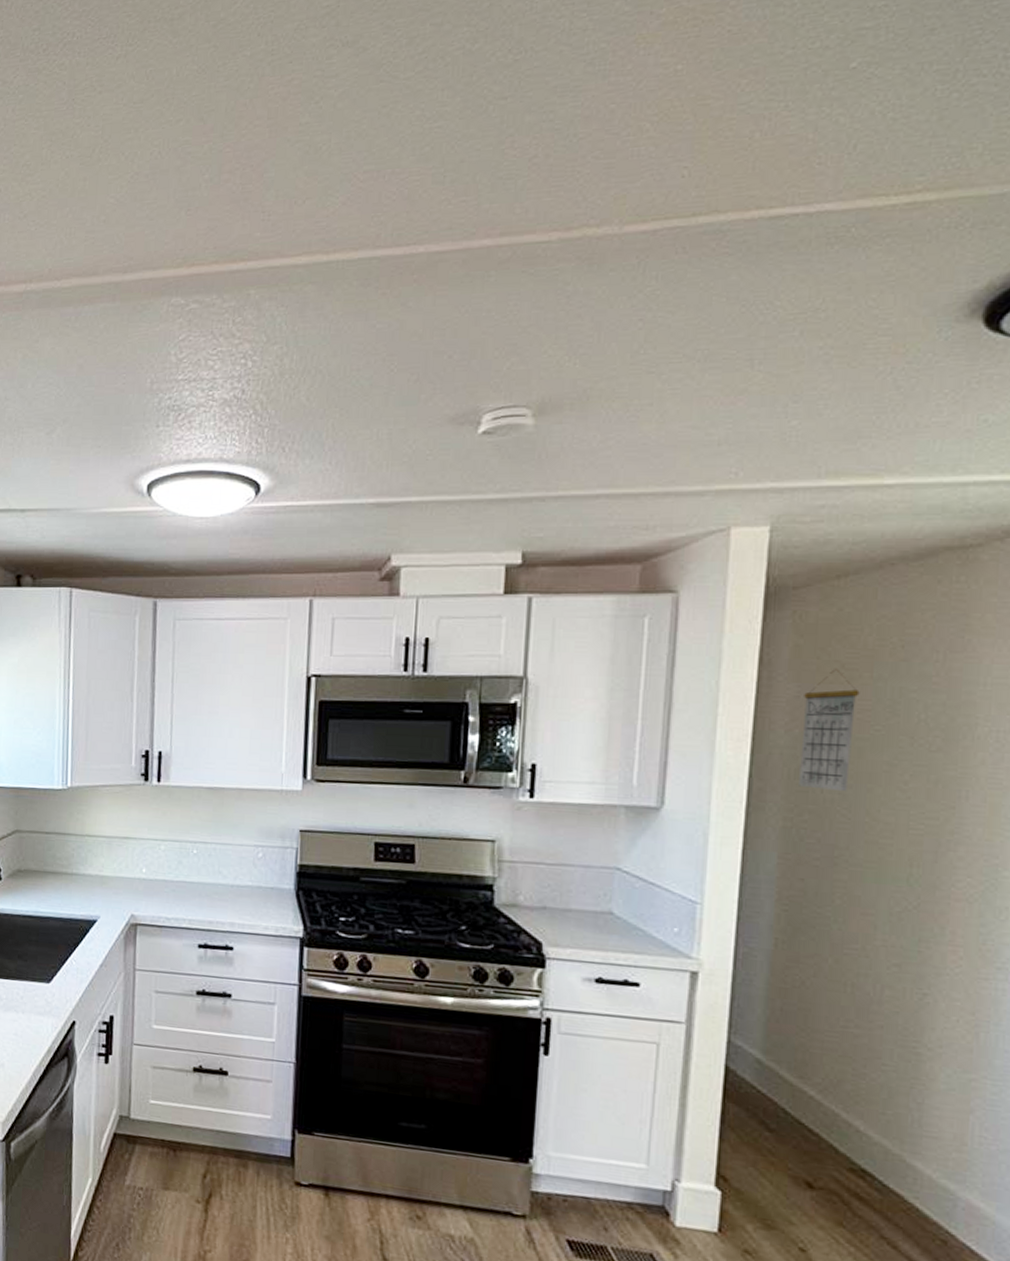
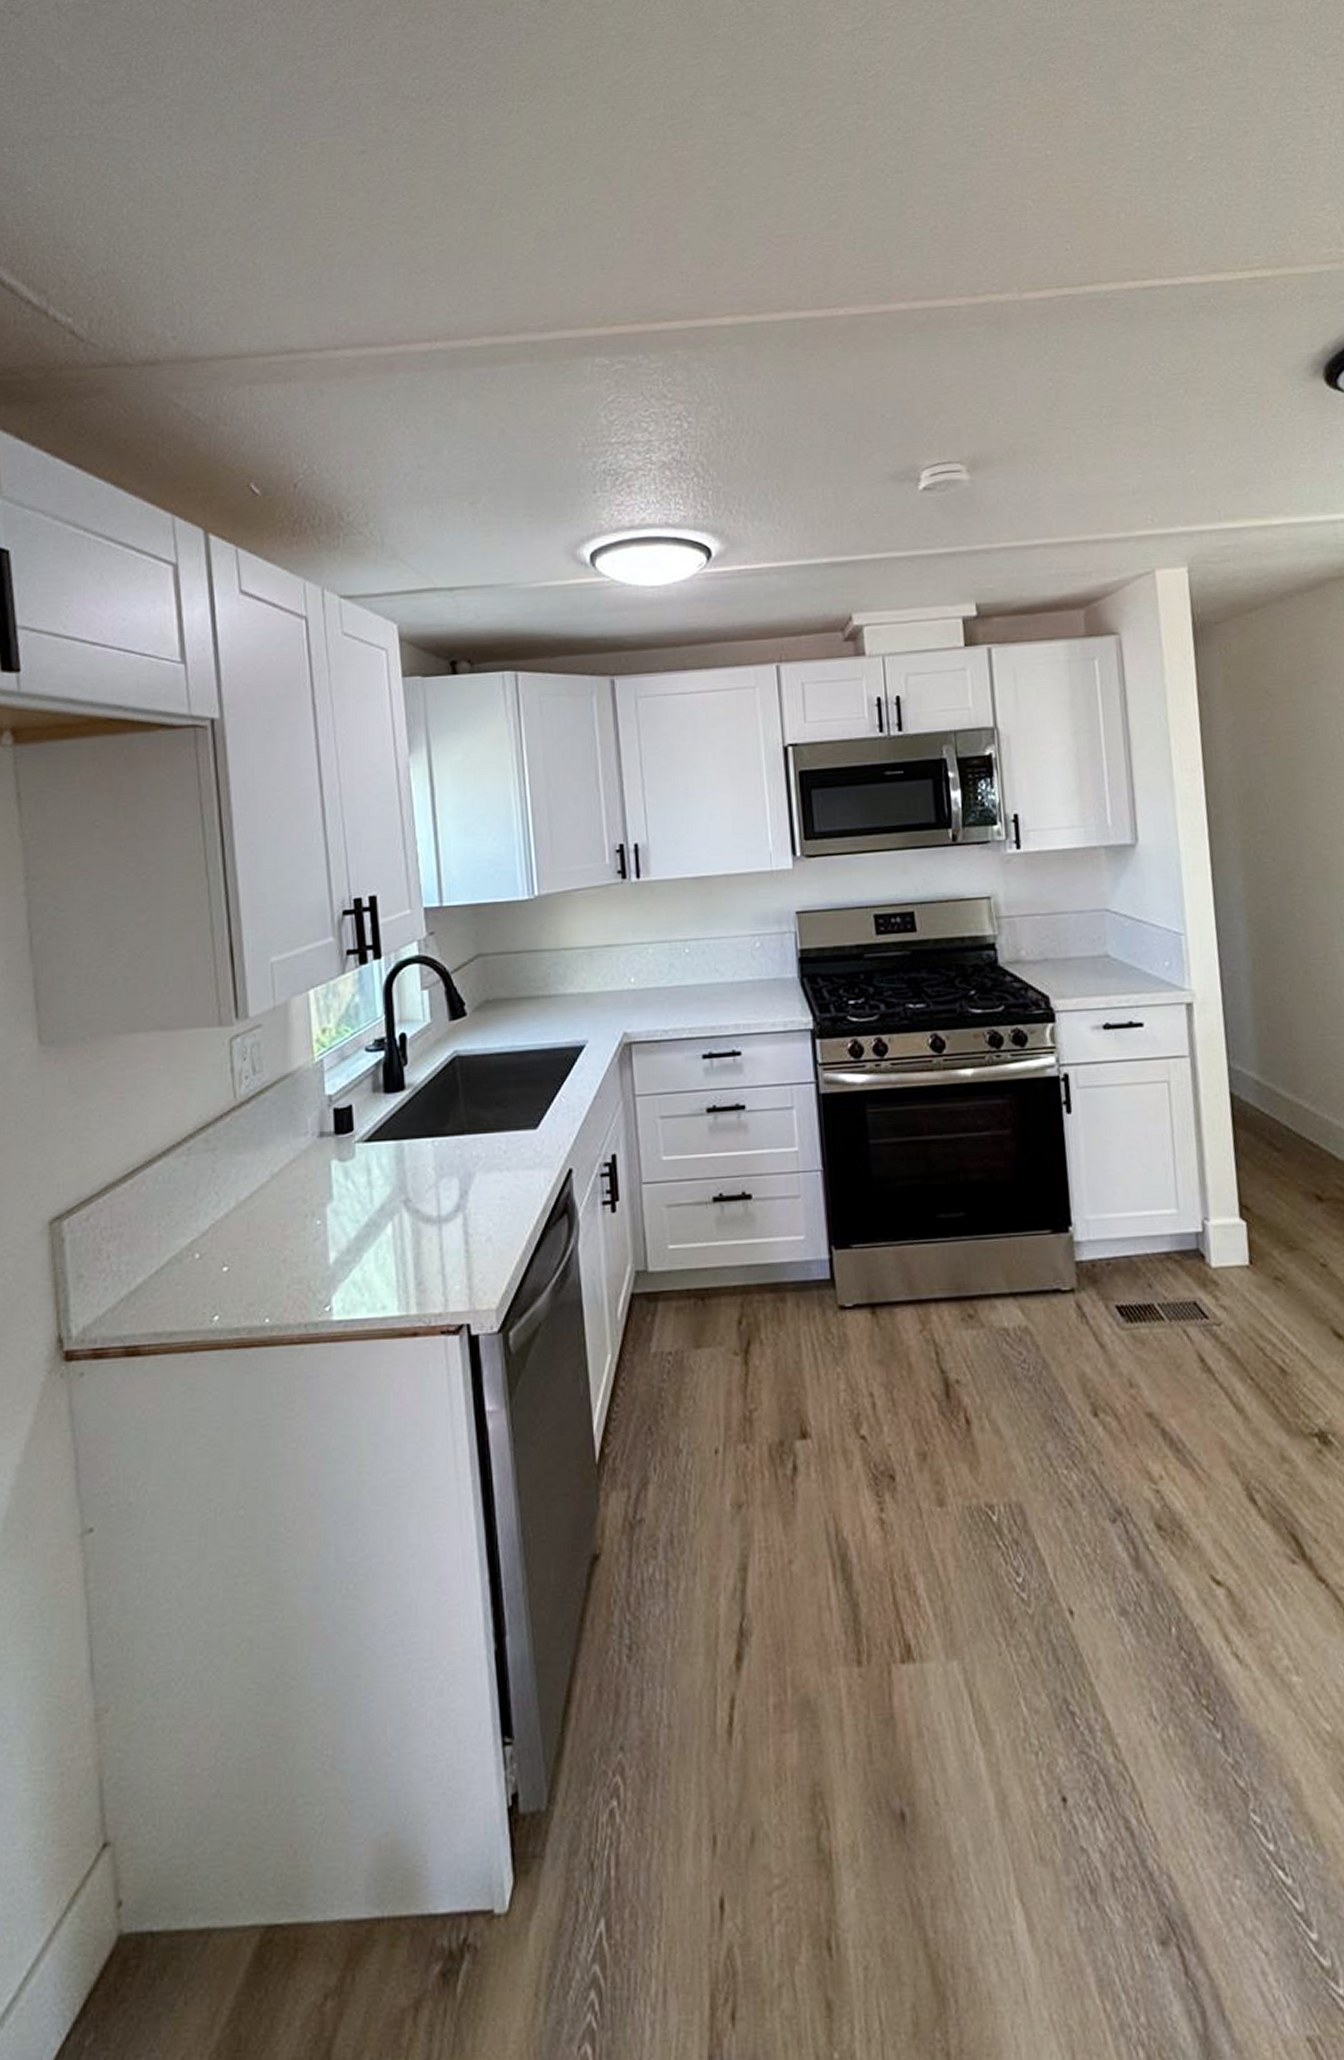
calendar: present [799,669,860,792] -> none [1239,696,1288,810]

